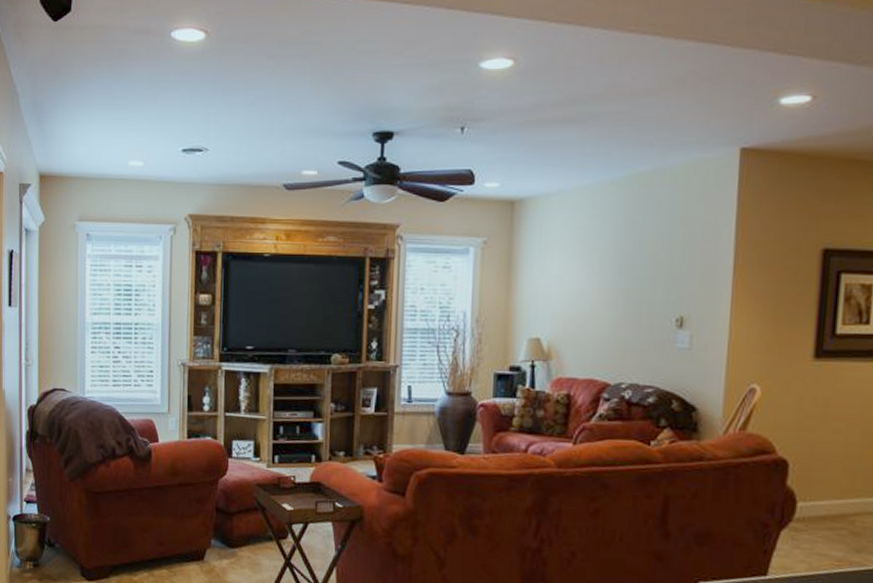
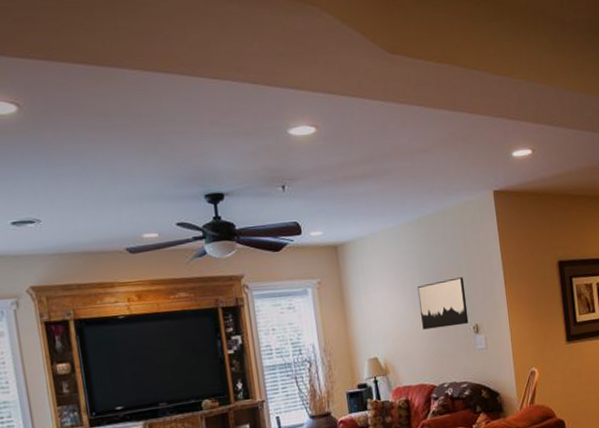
wall art: none [606,255,675,315] -> present [417,277,469,330]

